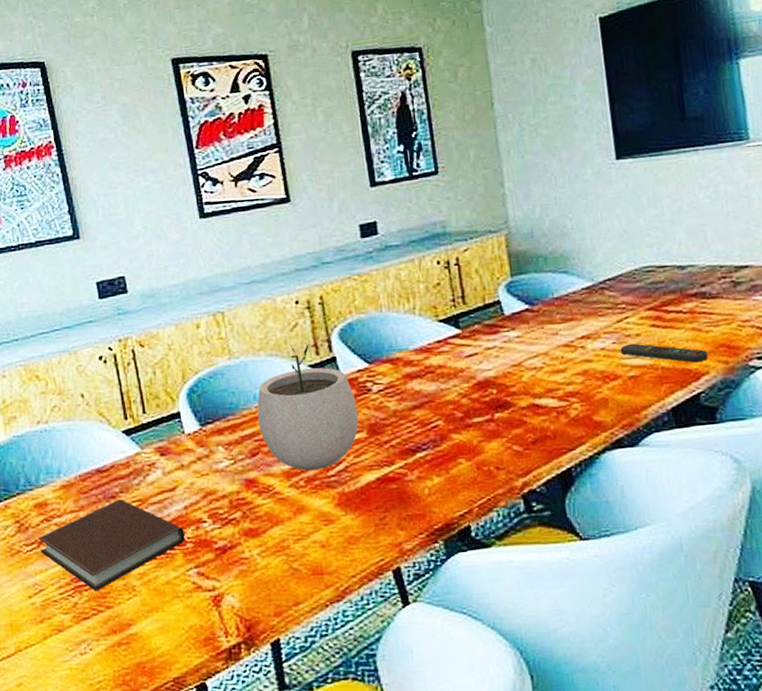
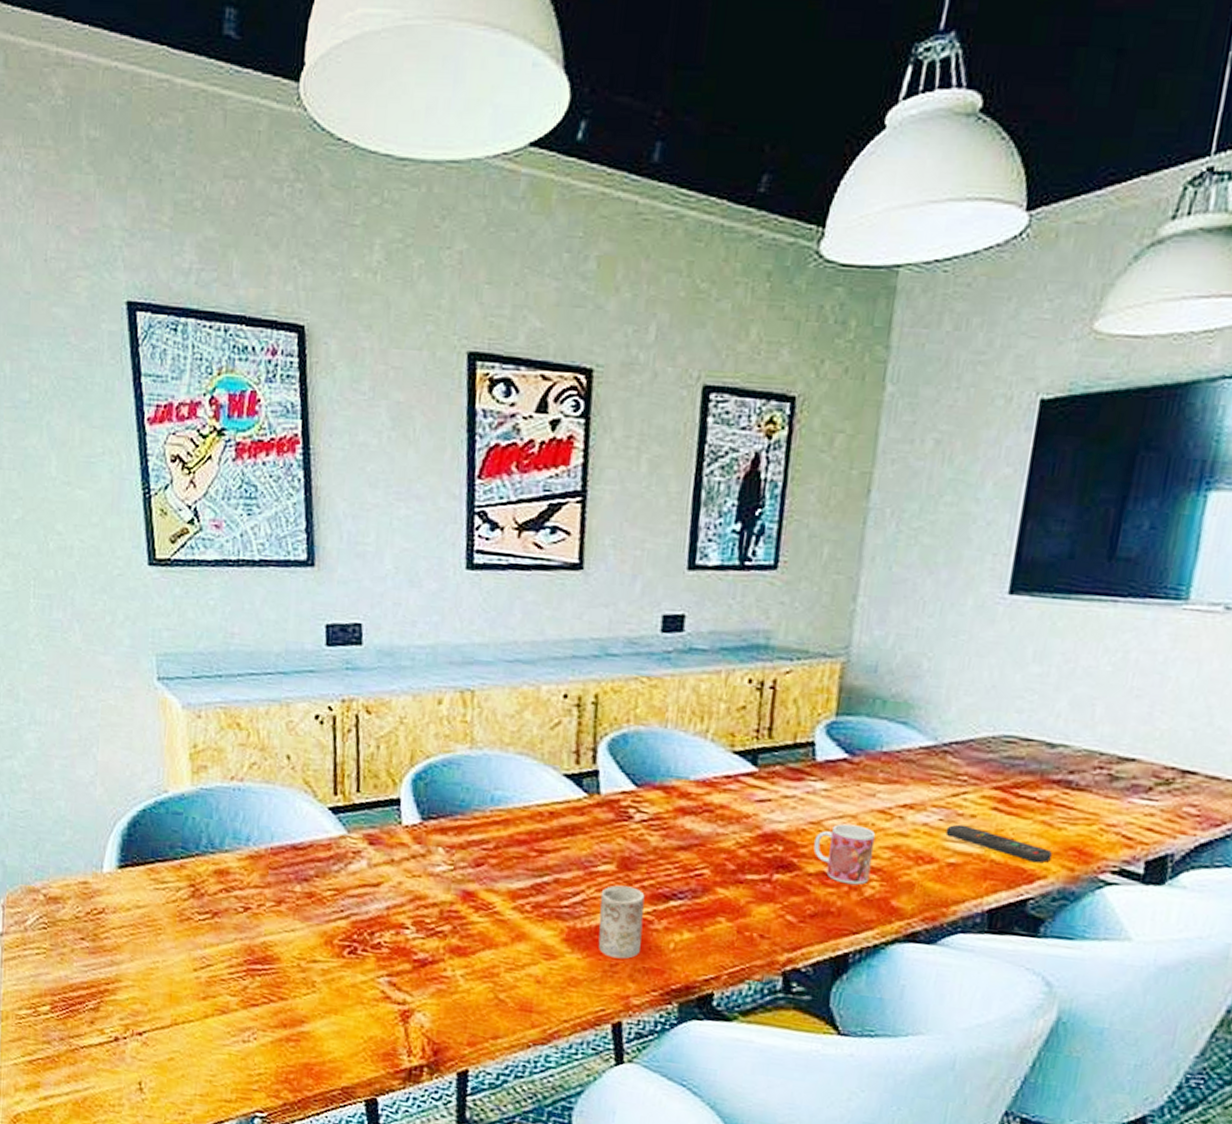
notebook: present [38,499,185,591] -> none [213,883,382,979]
plant pot: present [257,344,359,471] -> none [490,744,612,897]
mug: none [359,448,402,512] -> present [598,885,645,959]
mug: none [520,360,571,410] -> present [813,823,876,885]

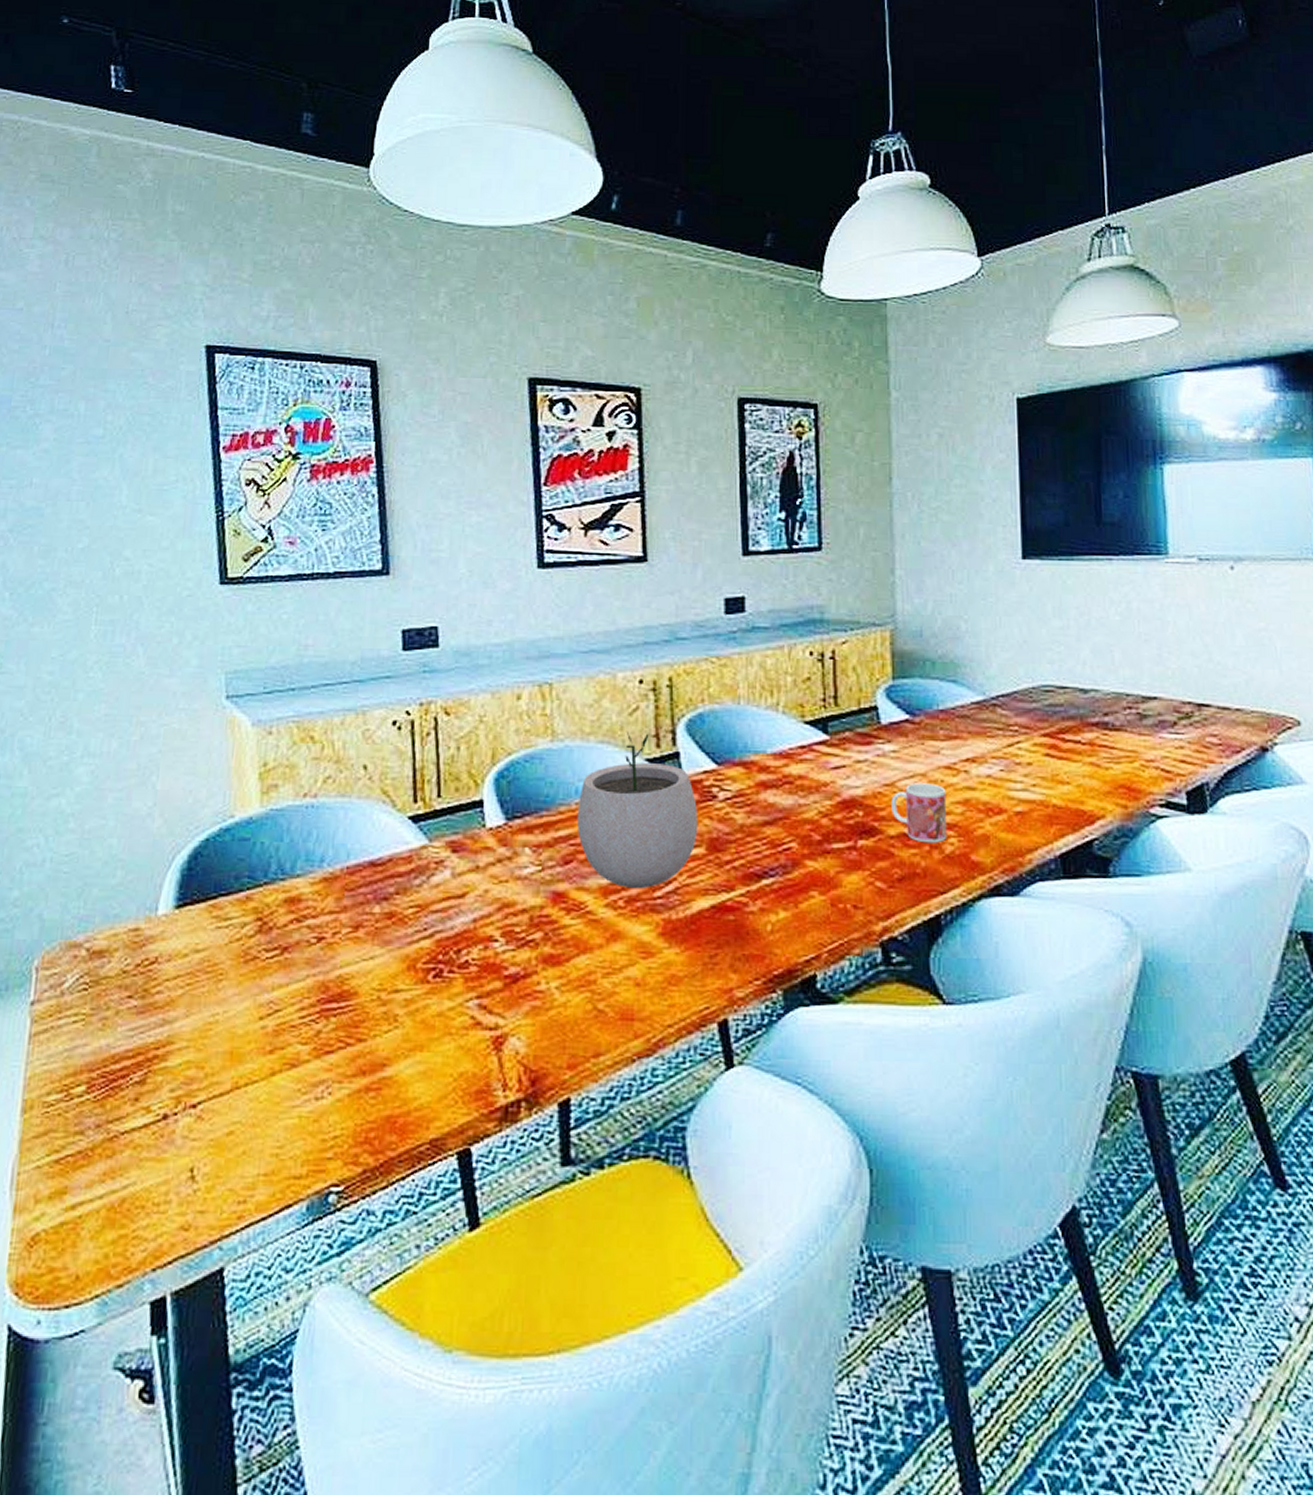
plant pot: none [490,744,612,897] -> present [576,731,698,889]
mug: present [598,885,645,959] -> none [693,868,738,948]
remote control: present [946,824,1052,863] -> none [1008,773,1105,804]

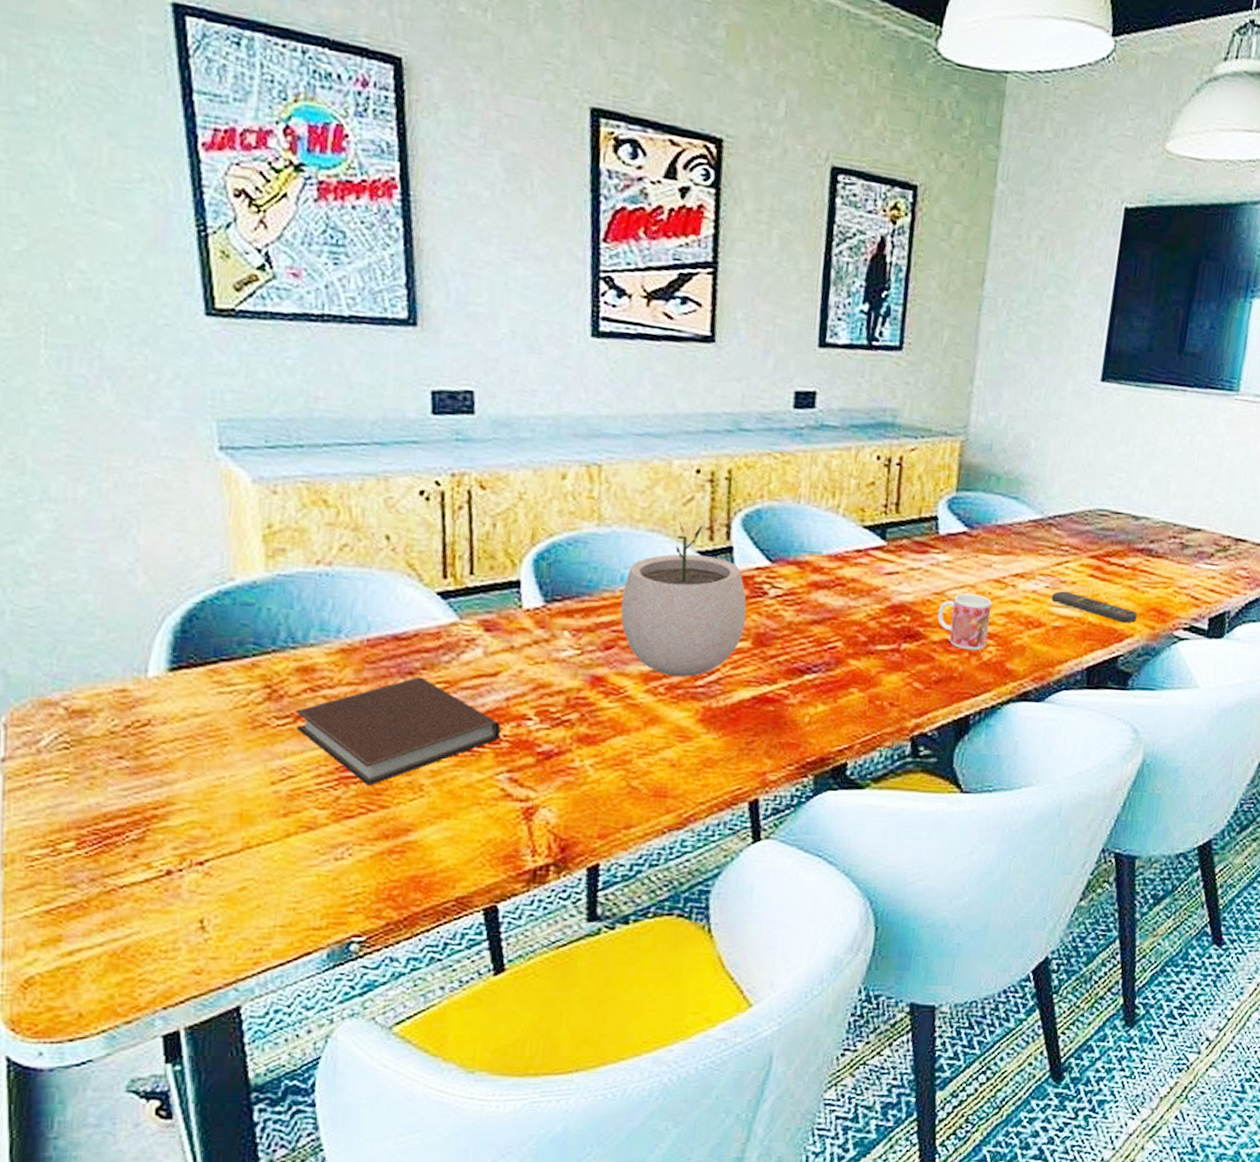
notebook: none [282,902,469,1018] -> present [295,676,501,786]
remote control: none [1008,773,1105,804] -> present [1051,591,1137,624]

